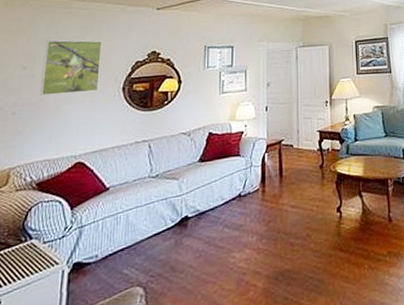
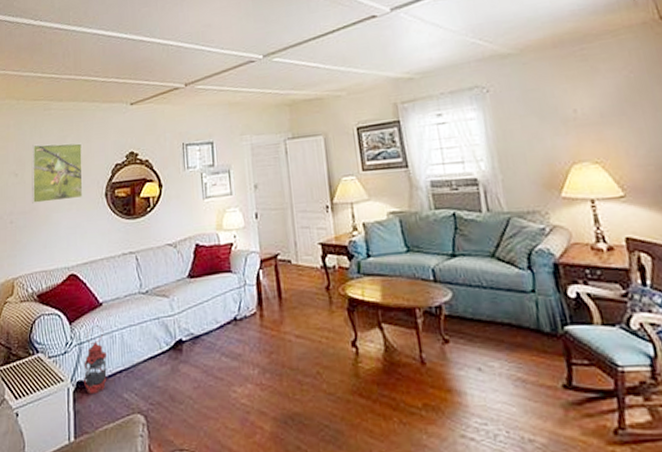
lantern: none [81,208,109,274] -> present [84,325,107,395]

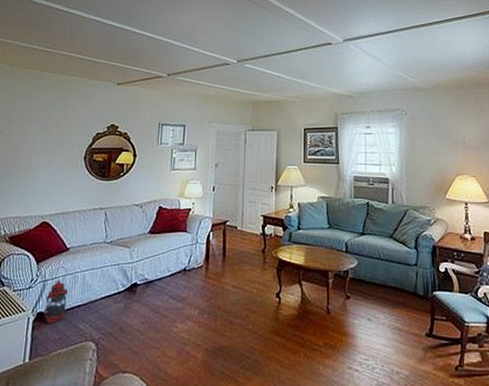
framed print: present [31,143,83,204] -> none [14,107,68,158]

